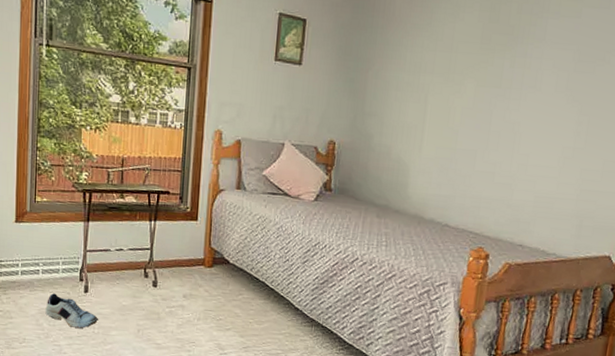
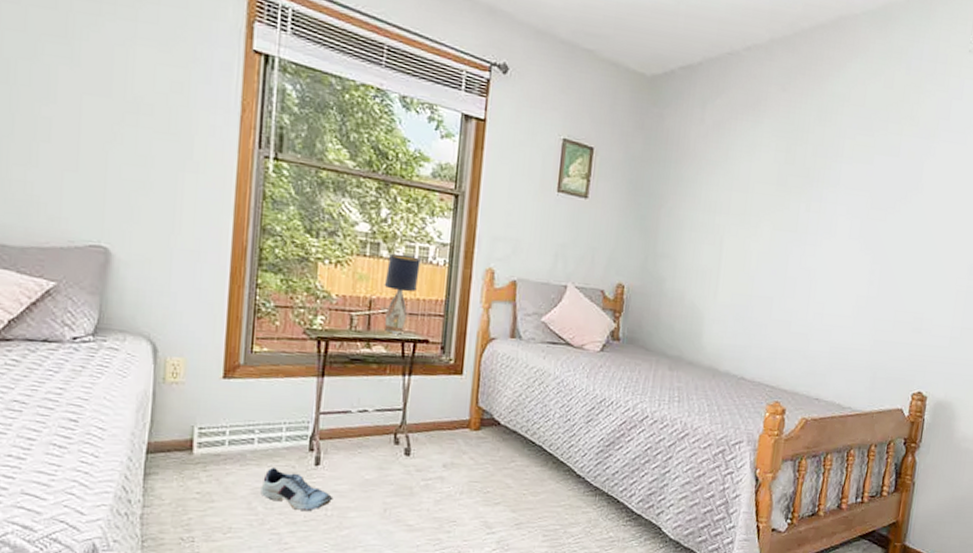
table lamp: none [133,119,161,188] -> present [384,253,421,336]

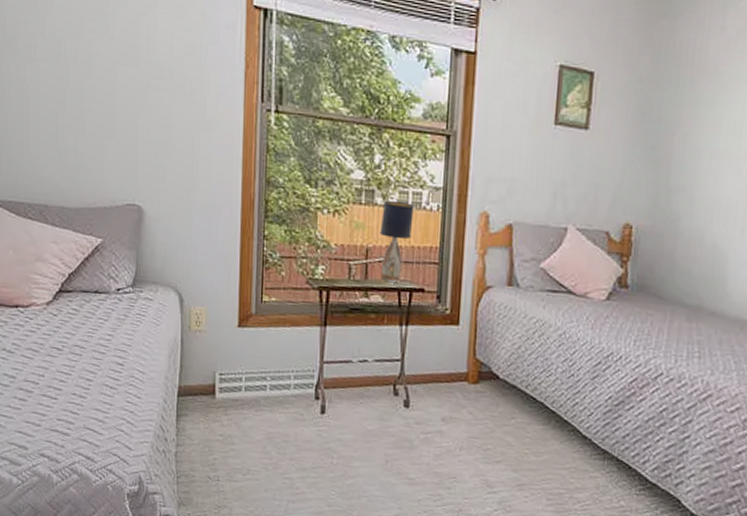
shoe: present [260,467,333,512] -> none [273,414,338,459]

